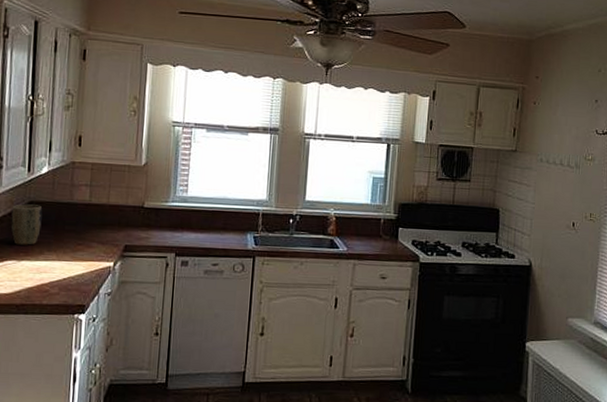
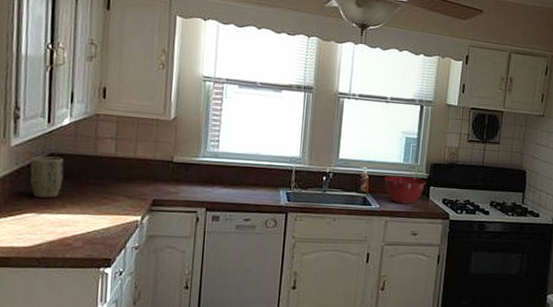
mixing bowl: none [351,217,394,246] -> present [384,175,426,204]

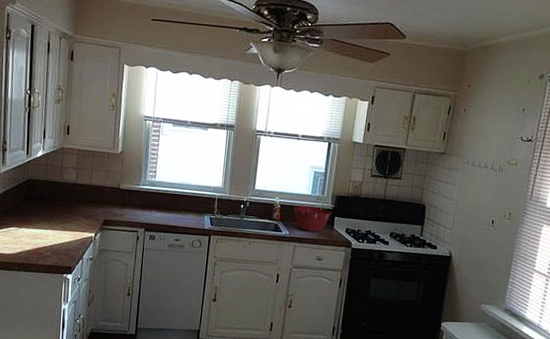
plant pot: present [30,156,65,198] -> none [13,181,38,216]

